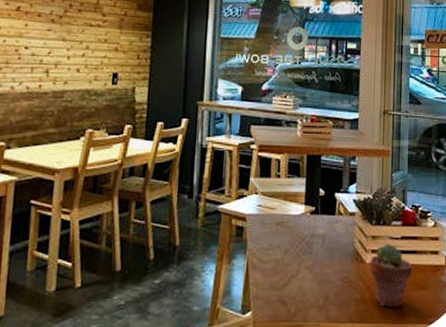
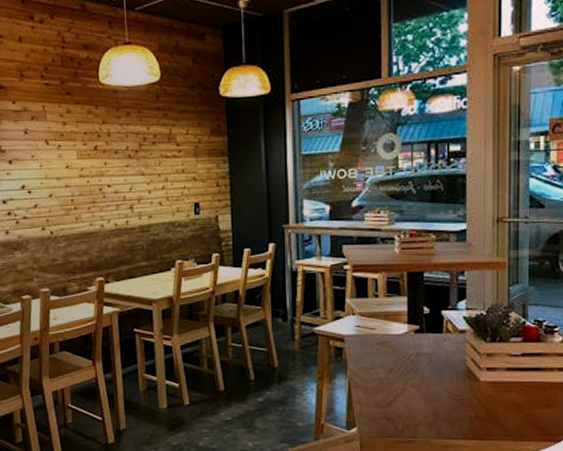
potted succulent: present [370,243,413,307] -> none [485,360,536,425]

